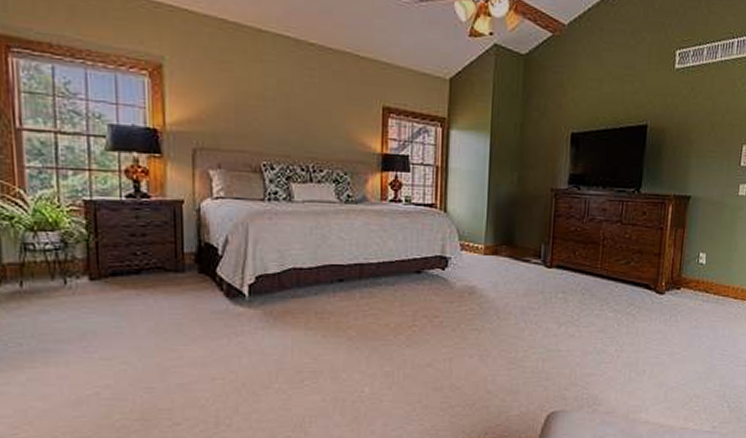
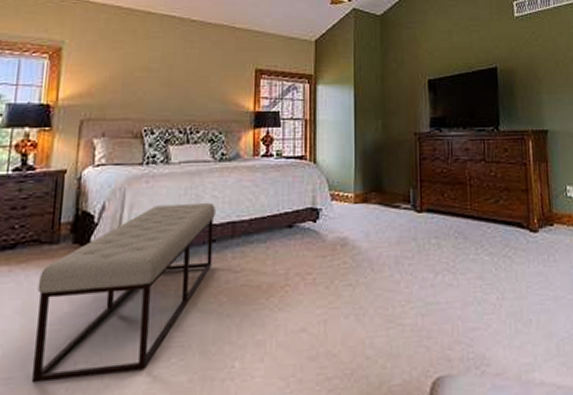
bench: none [168,243,342,393] -> present [31,202,215,384]

